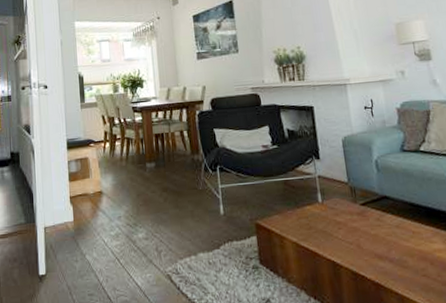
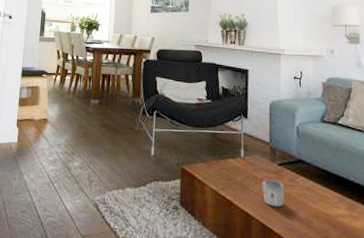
mug: none [345,222,373,252] -> present [261,179,284,208]

